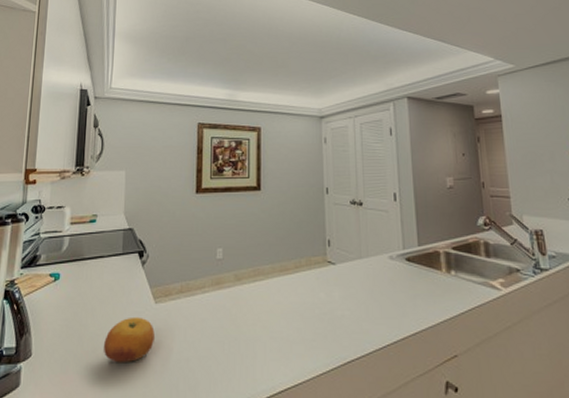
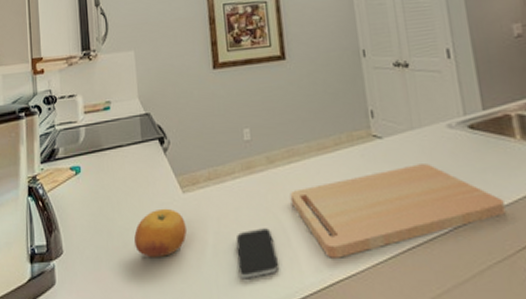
smartphone: none [198,339,236,384] -> present [236,228,280,278]
cutting board: none [252,288,429,368] -> present [290,164,506,258]

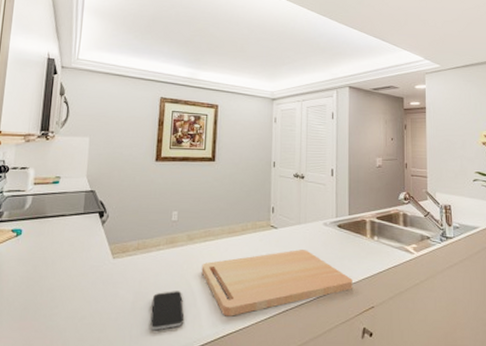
fruit: present [133,208,187,258] -> none [62,270,111,311]

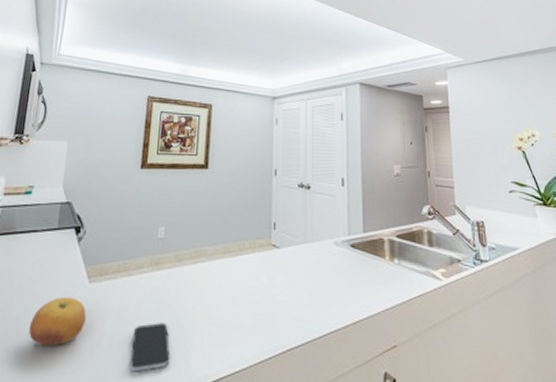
fruit: none [62,270,111,311] -> present [28,296,86,347]
cutting board: present [201,250,353,317] -> none [191,274,370,356]

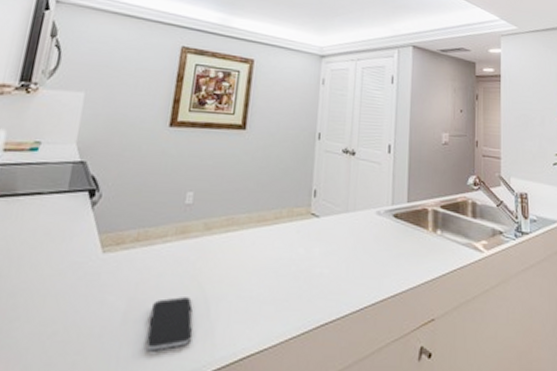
fruit: present [28,296,86,347] -> none [27,268,98,325]

